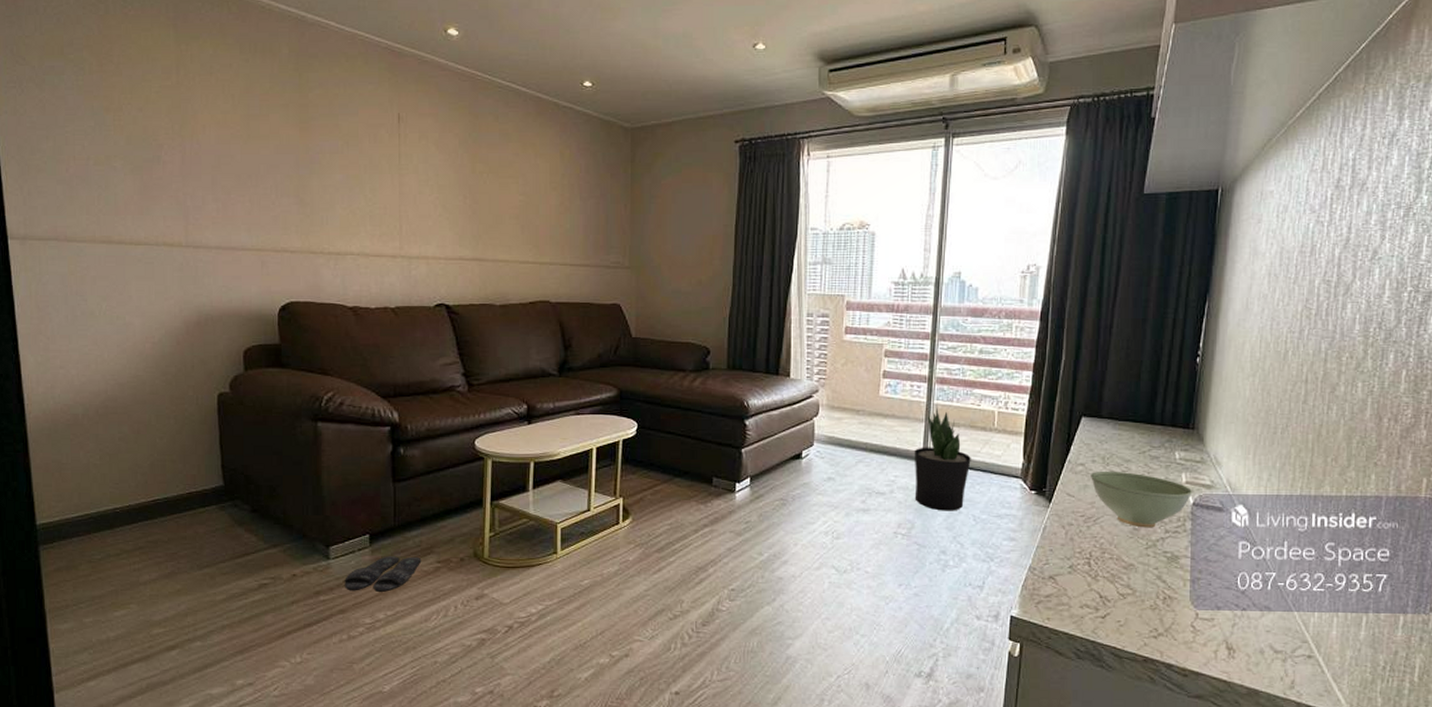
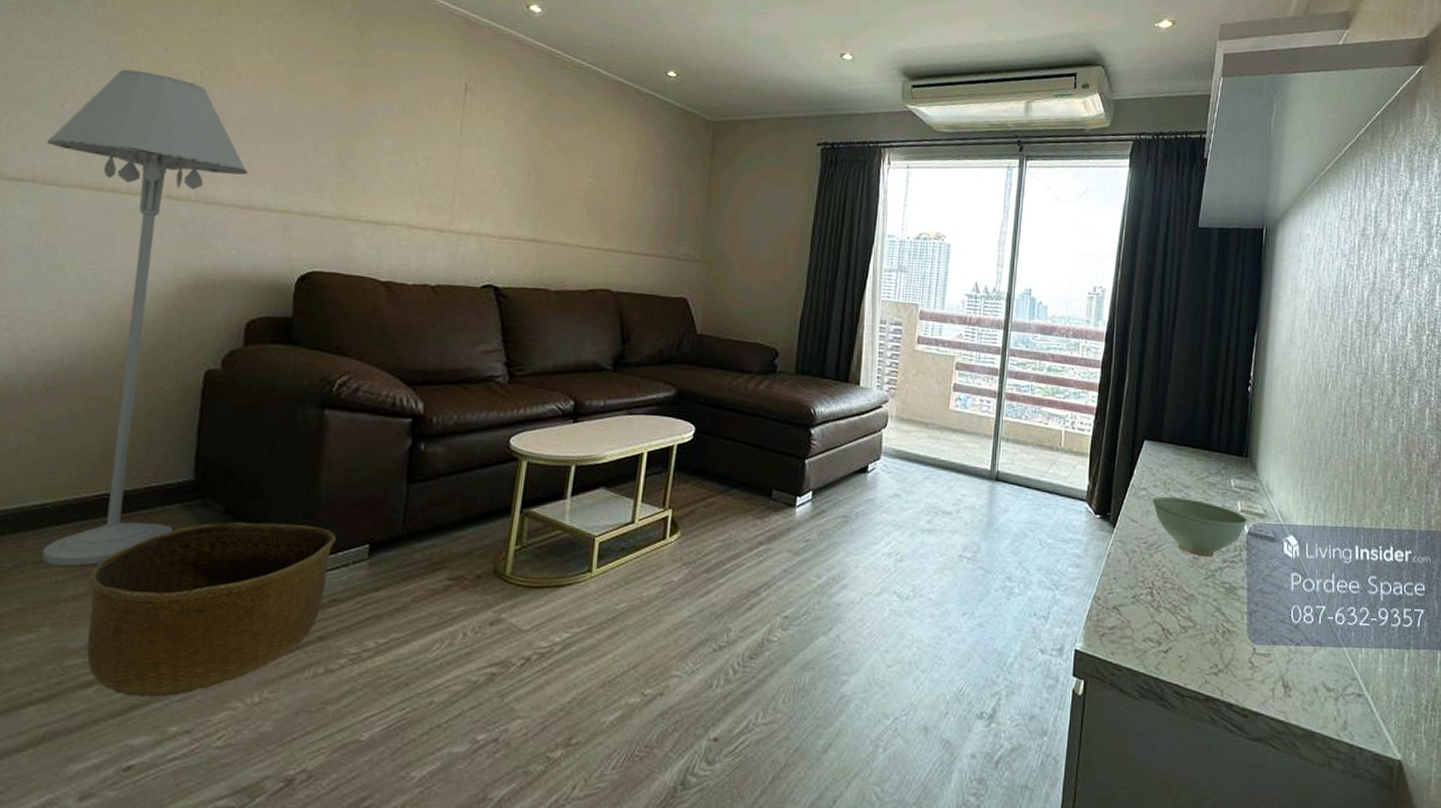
floor lamp: none [60,131,224,557] -> present [40,69,248,566]
basket: none [157,518,342,658] -> present [86,521,336,697]
slippers: present [345,556,422,592] -> none [330,571,430,615]
planter: present [914,406,971,511] -> none [981,422,1038,534]

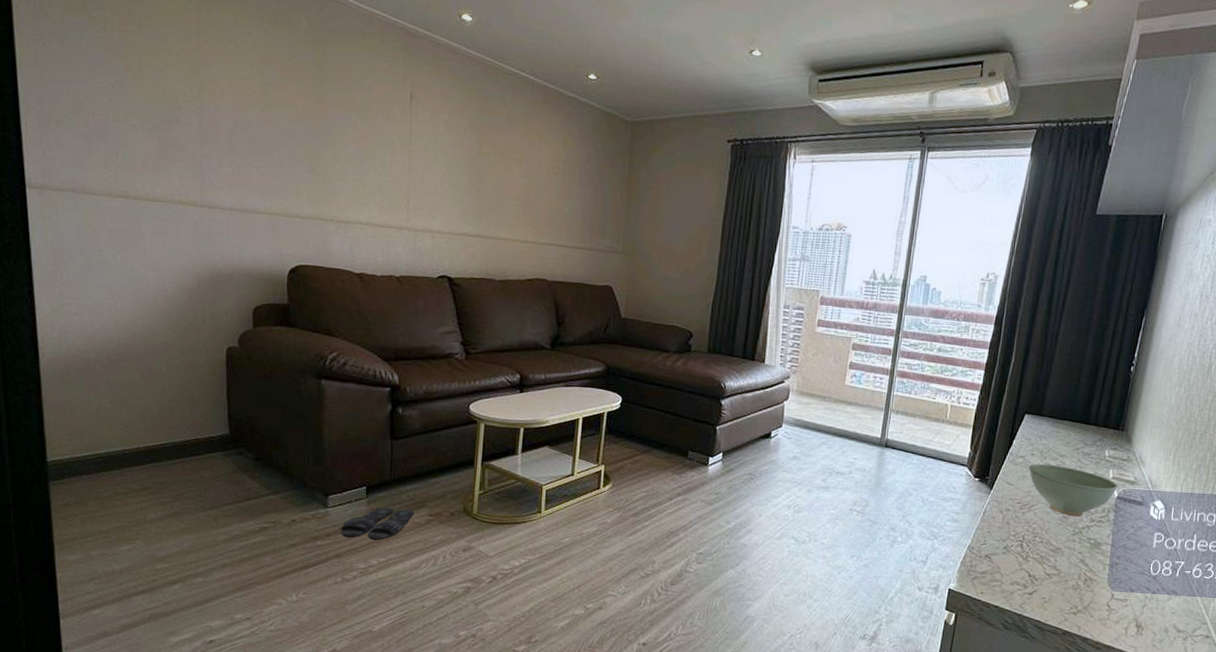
floor lamp: present [40,69,248,566] -> none [79,90,239,497]
basket: present [86,521,336,697] -> none [163,466,340,594]
slippers: none [330,571,430,615] -> present [341,507,415,540]

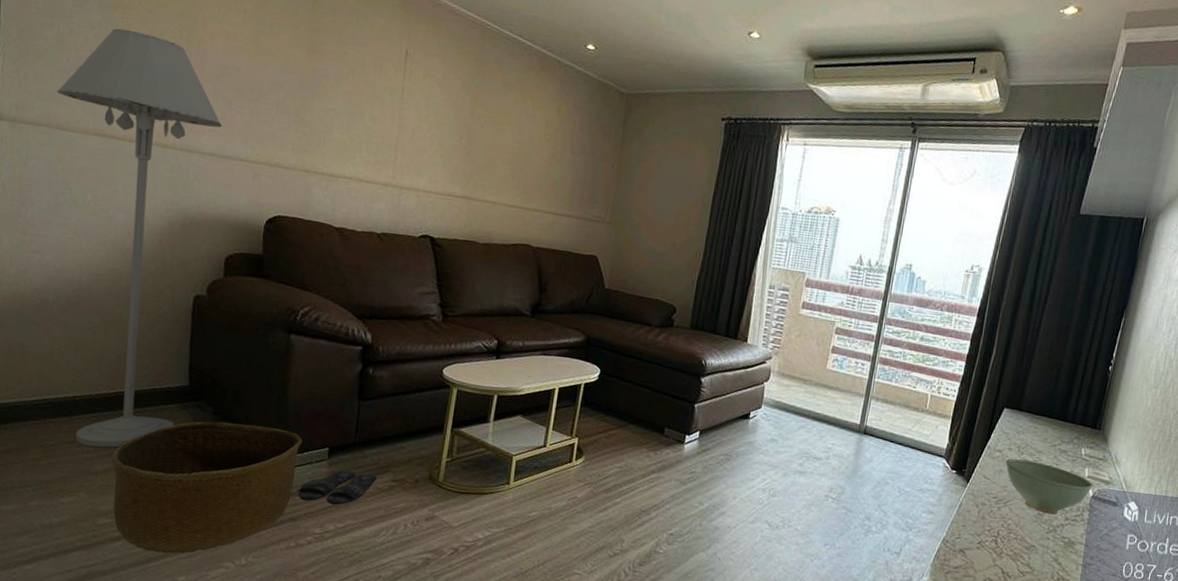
floor lamp: none [79,90,239,497] -> present [57,28,222,448]
basket: none [163,466,340,594] -> present [111,421,302,554]

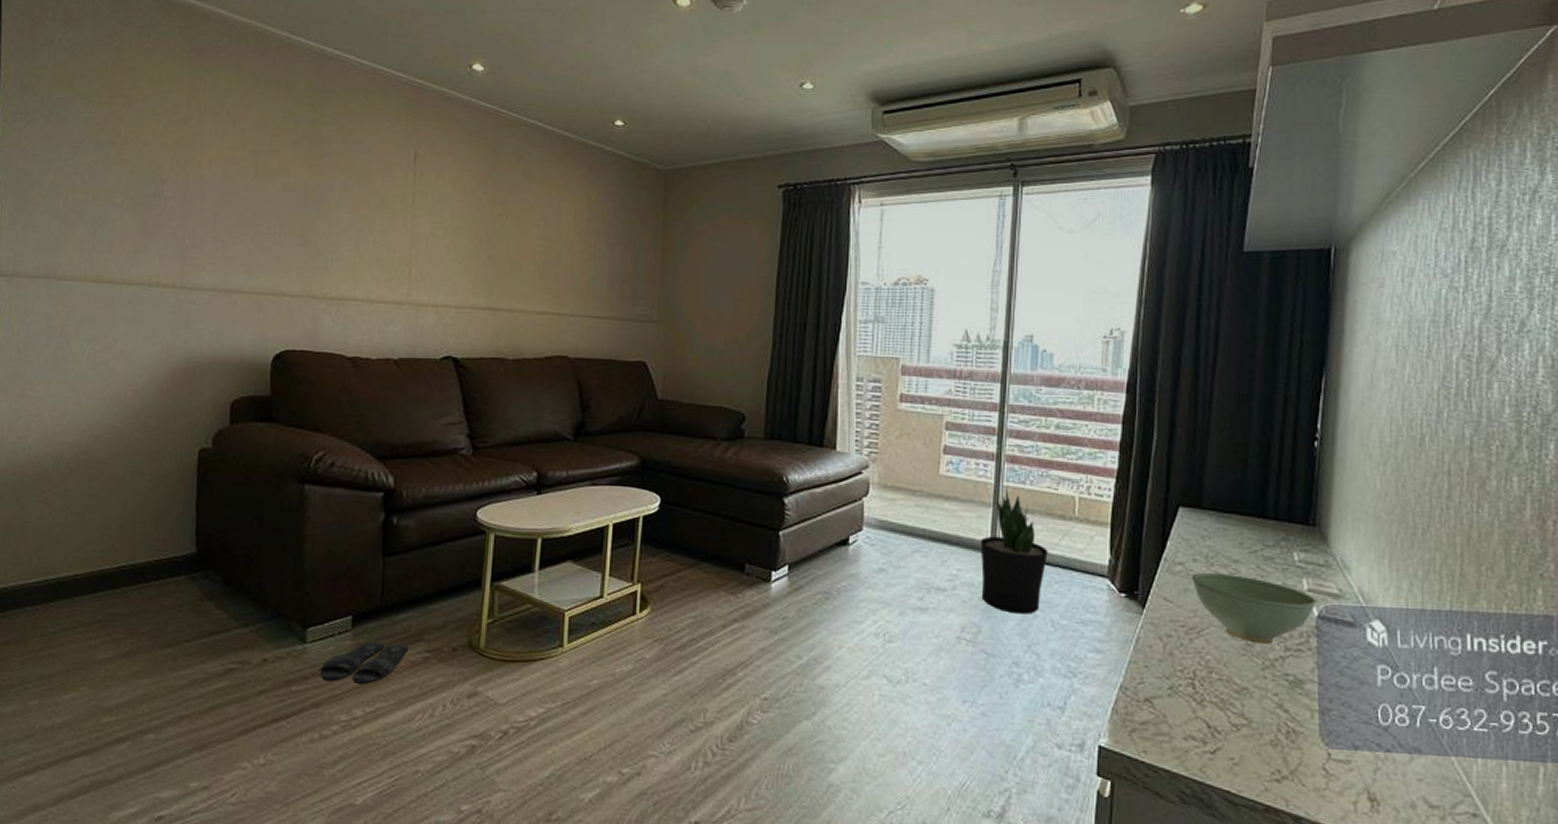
floor lamp: present [57,28,222,448] -> none [54,166,223,632]
basket: present [111,421,302,554] -> none [115,592,322,755]
planter: none [847,383,903,482] -> present [980,488,1048,614]

